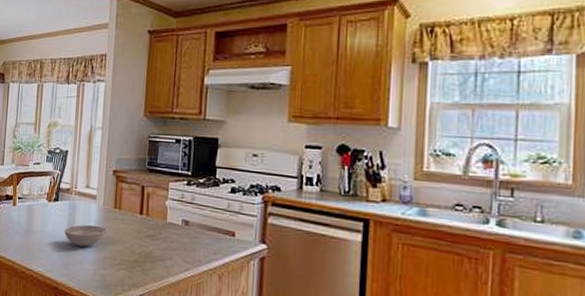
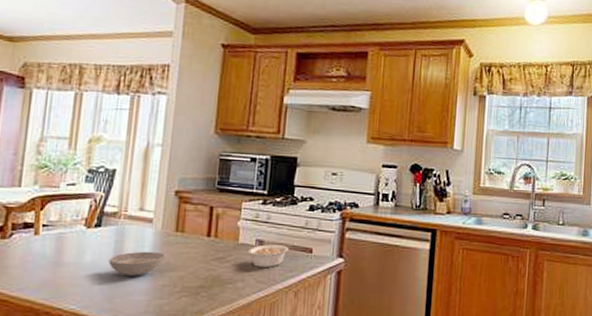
legume: none [175,225,219,248] -> present [248,243,296,267]

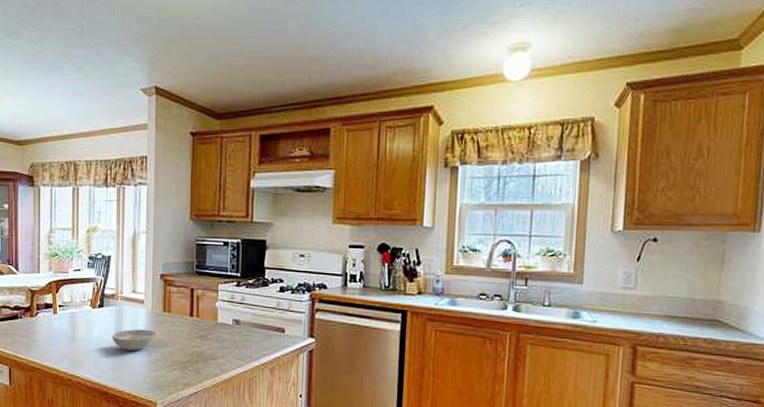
legume: present [248,243,296,267] -> none [227,323,269,346]

